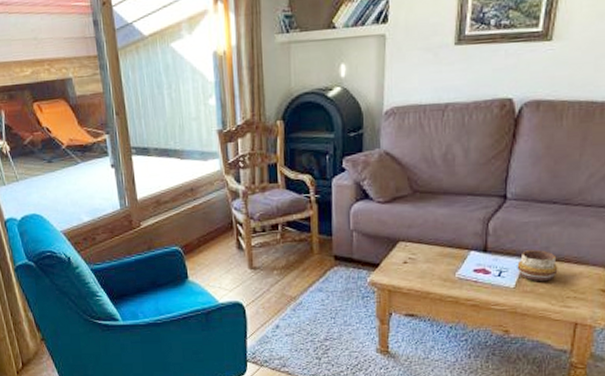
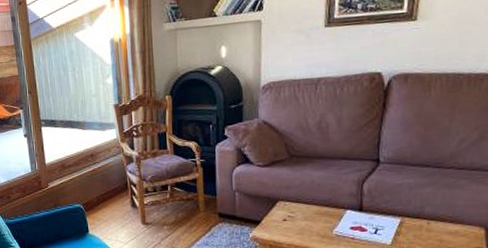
decorative bowl: present [517,250,558,281] -> none [392,209,434,239]

